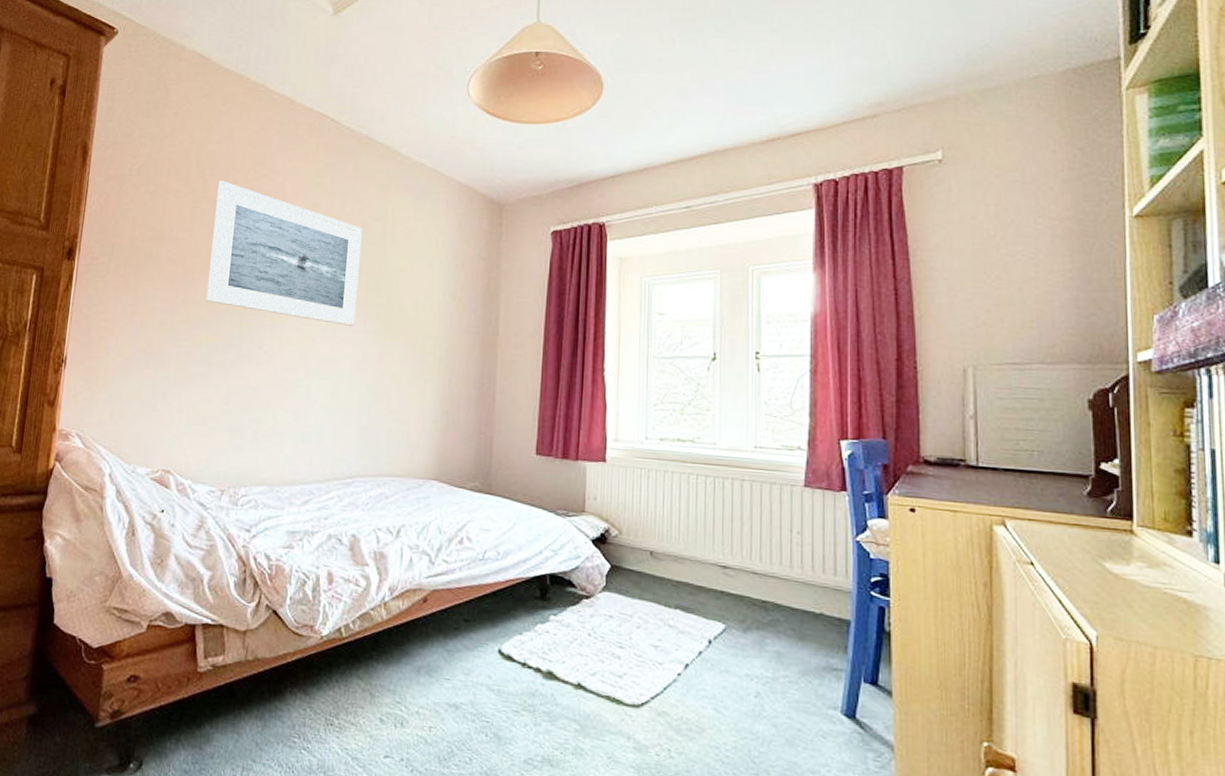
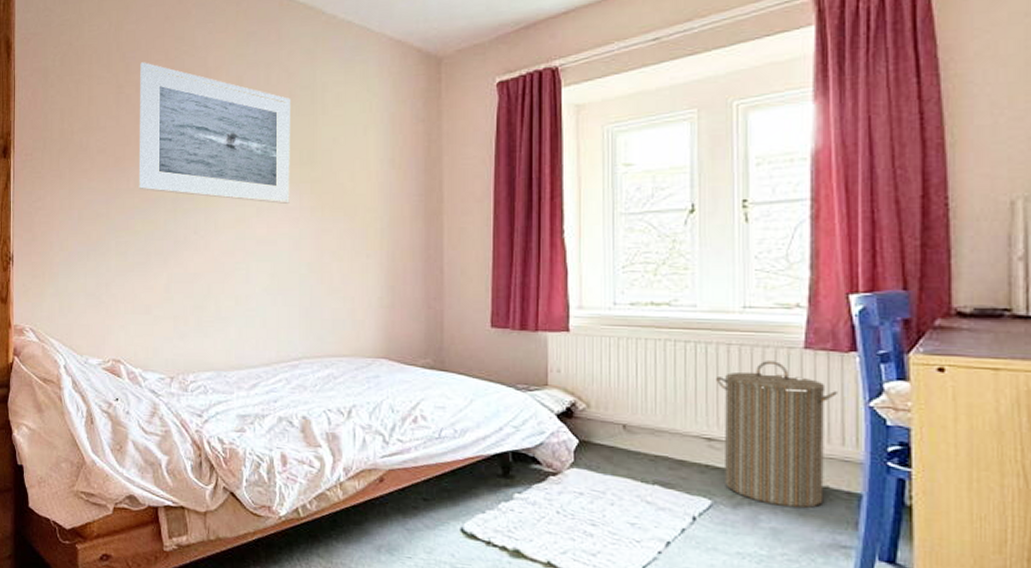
laundry hamper: none [731,496,831,633] -> present [716,361,837,509]

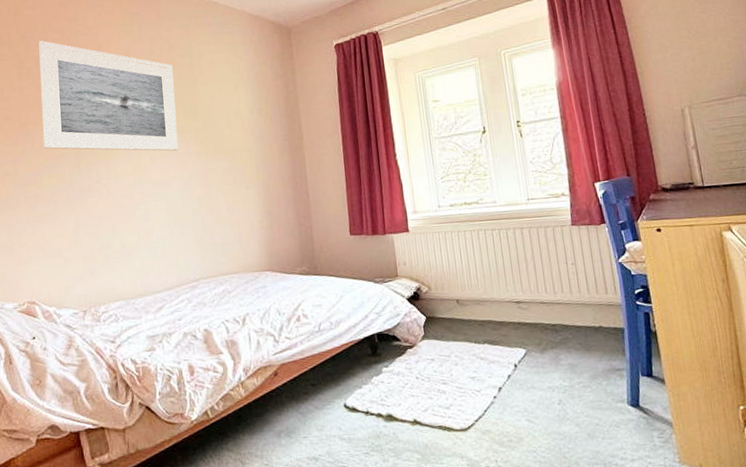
laundry hamper: present [716,361,837,509] -> none [517,237,600,347]

